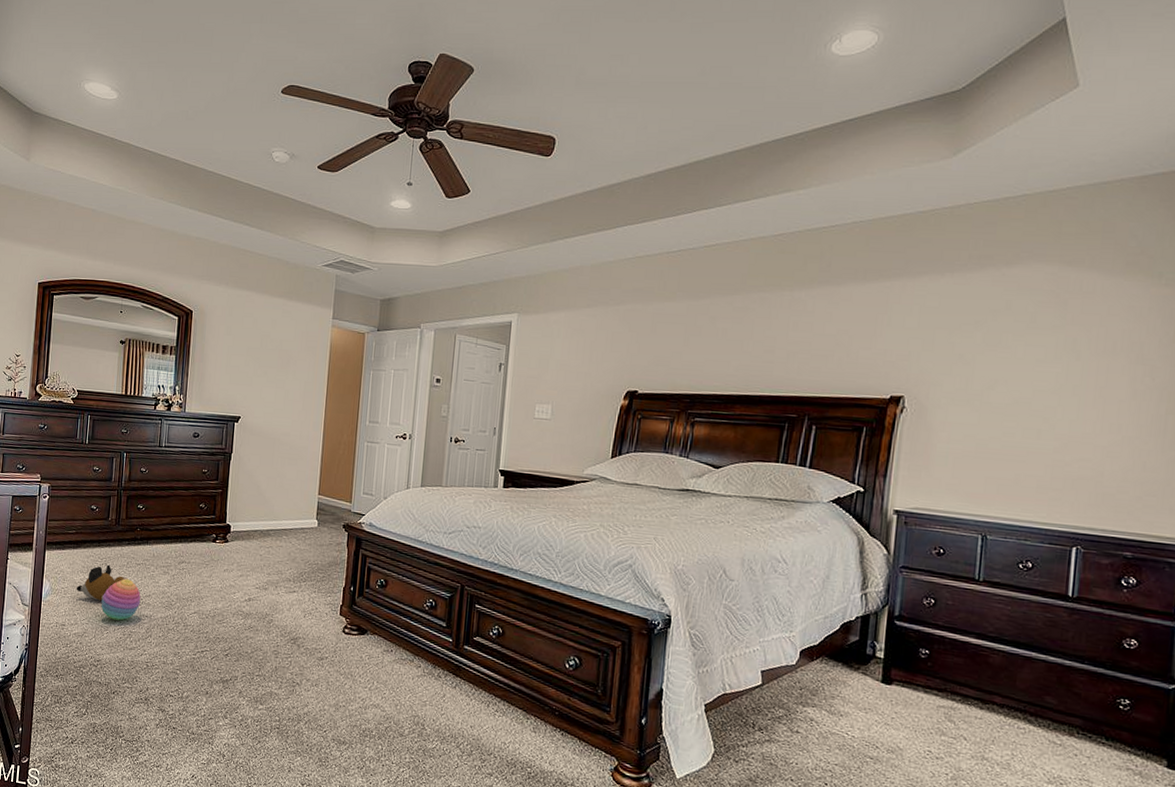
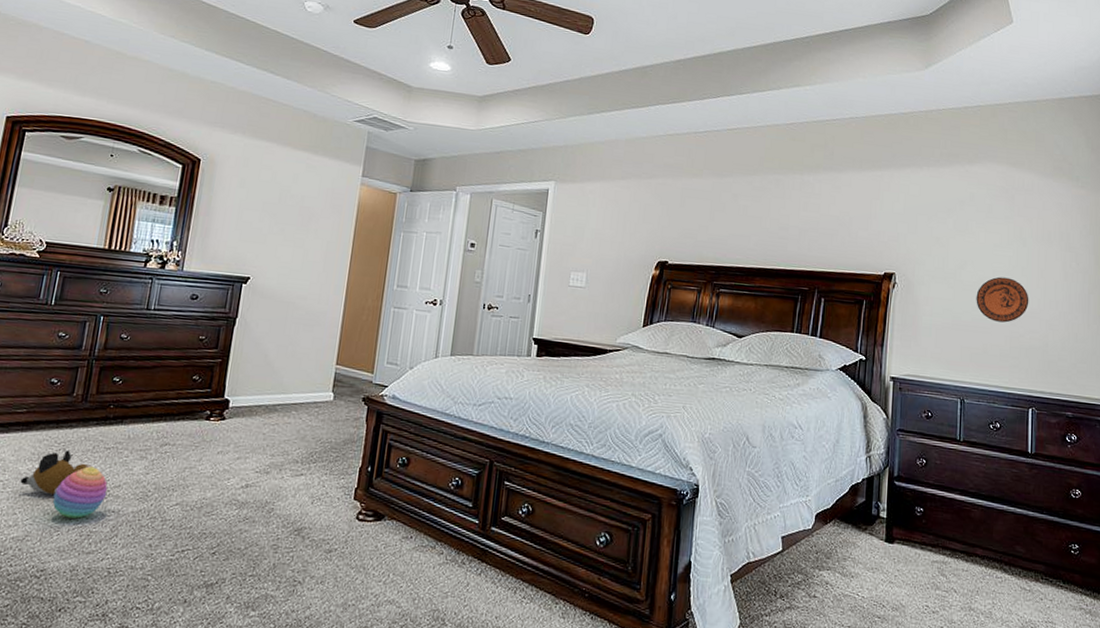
decorative plate: none [1008,397,1081,450] -> present [976,277,1029,323]

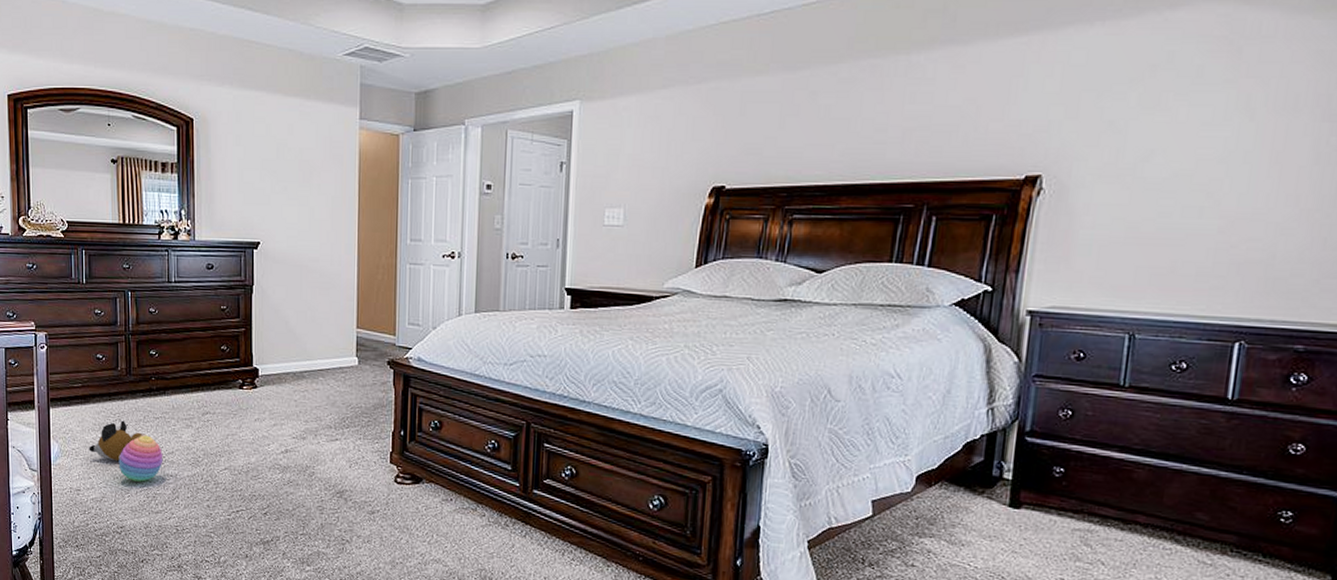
decorative plate: present [976,277,1029,323] -> none [1164,167,1252,230]

